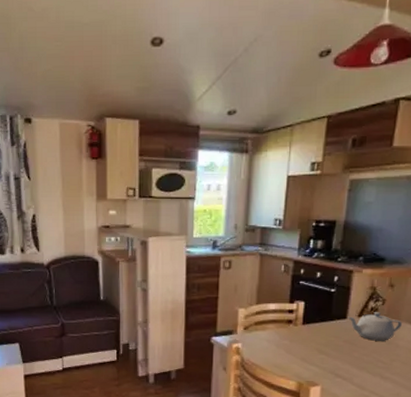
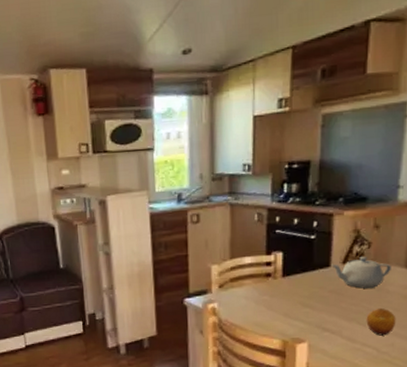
fruit: none [375,359,403,386] -> present [366,307,396,336]

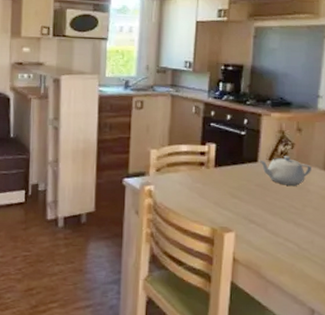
fruit: present [366,307,396,336] -> none [288,205,316,233]

